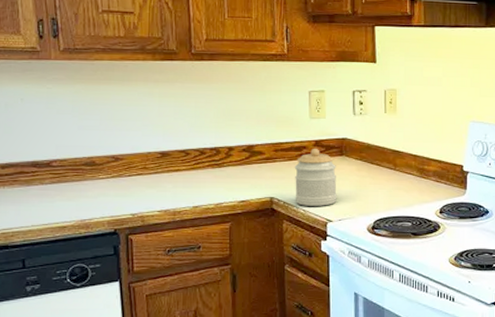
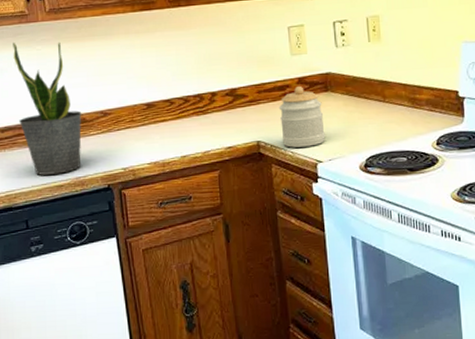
potted plant: none [20,78,92,215] -> present [13,42,82,175]

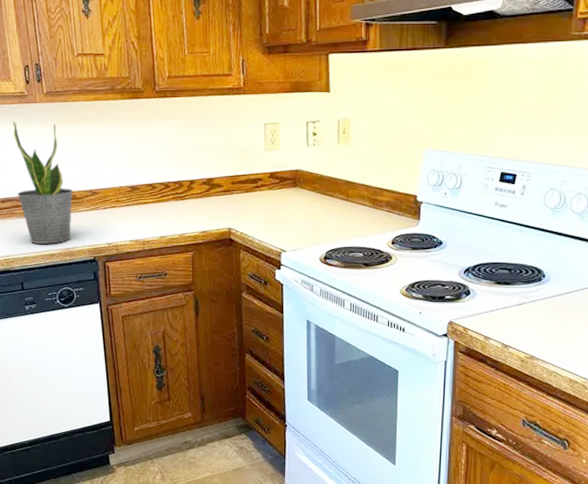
jar: present [278,85,325,148] -> none [250,180,291,237]

